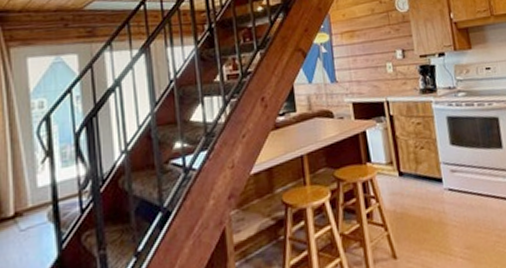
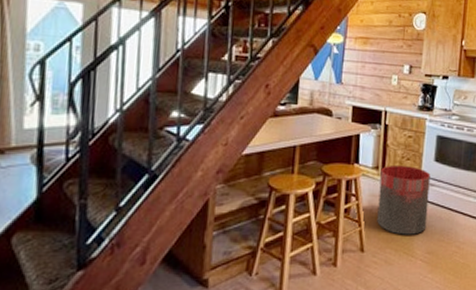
trash can: none [395,154,459,233] -> present [377,164,430,235]

